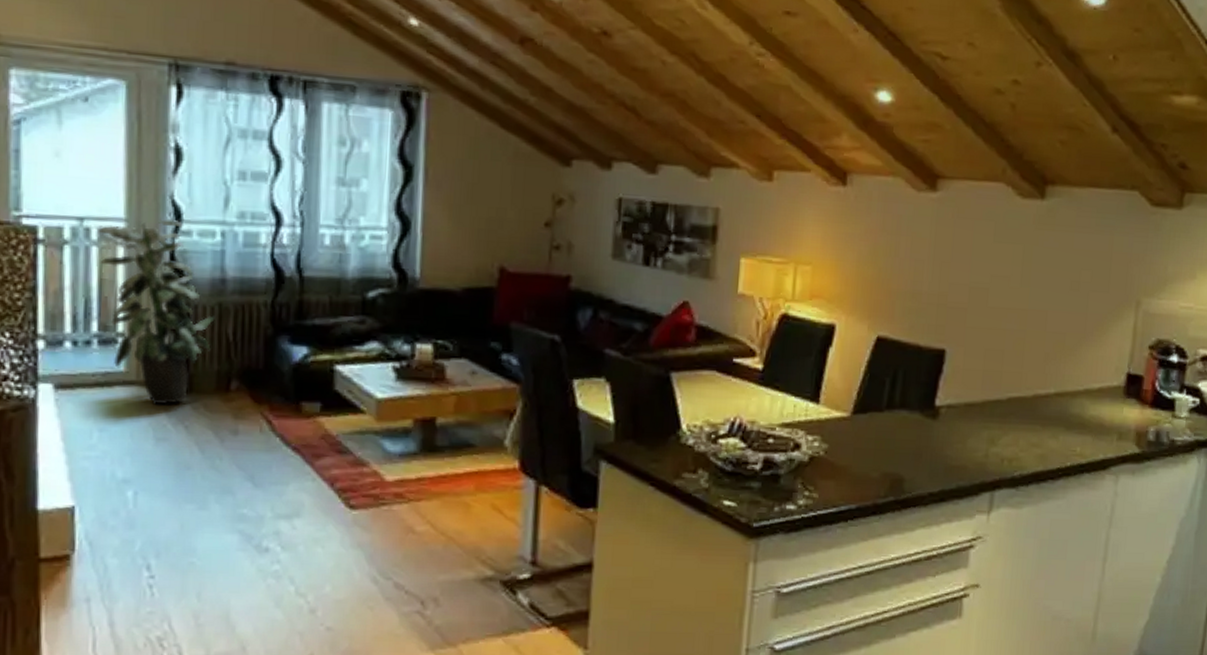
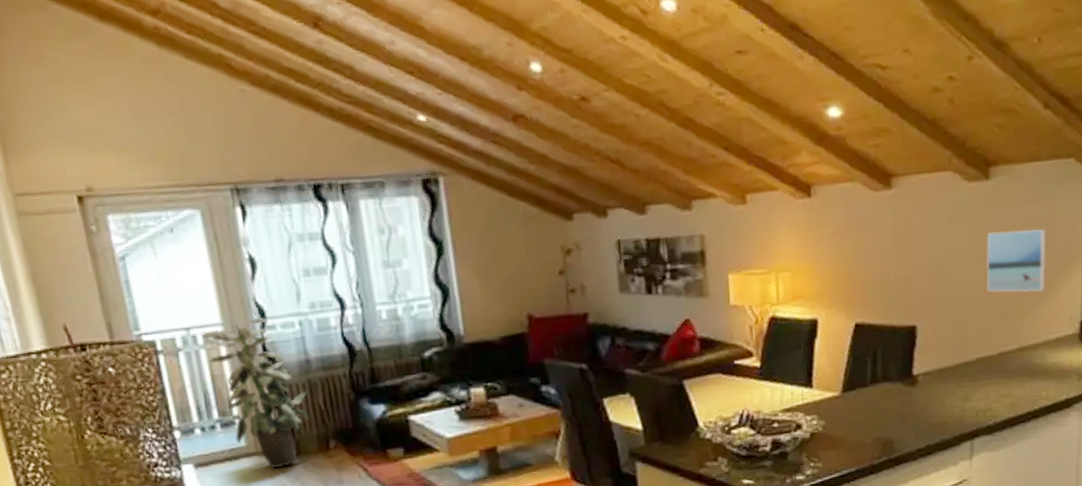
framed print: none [1028,258,1101,334] -> present [987,229,1047,292]

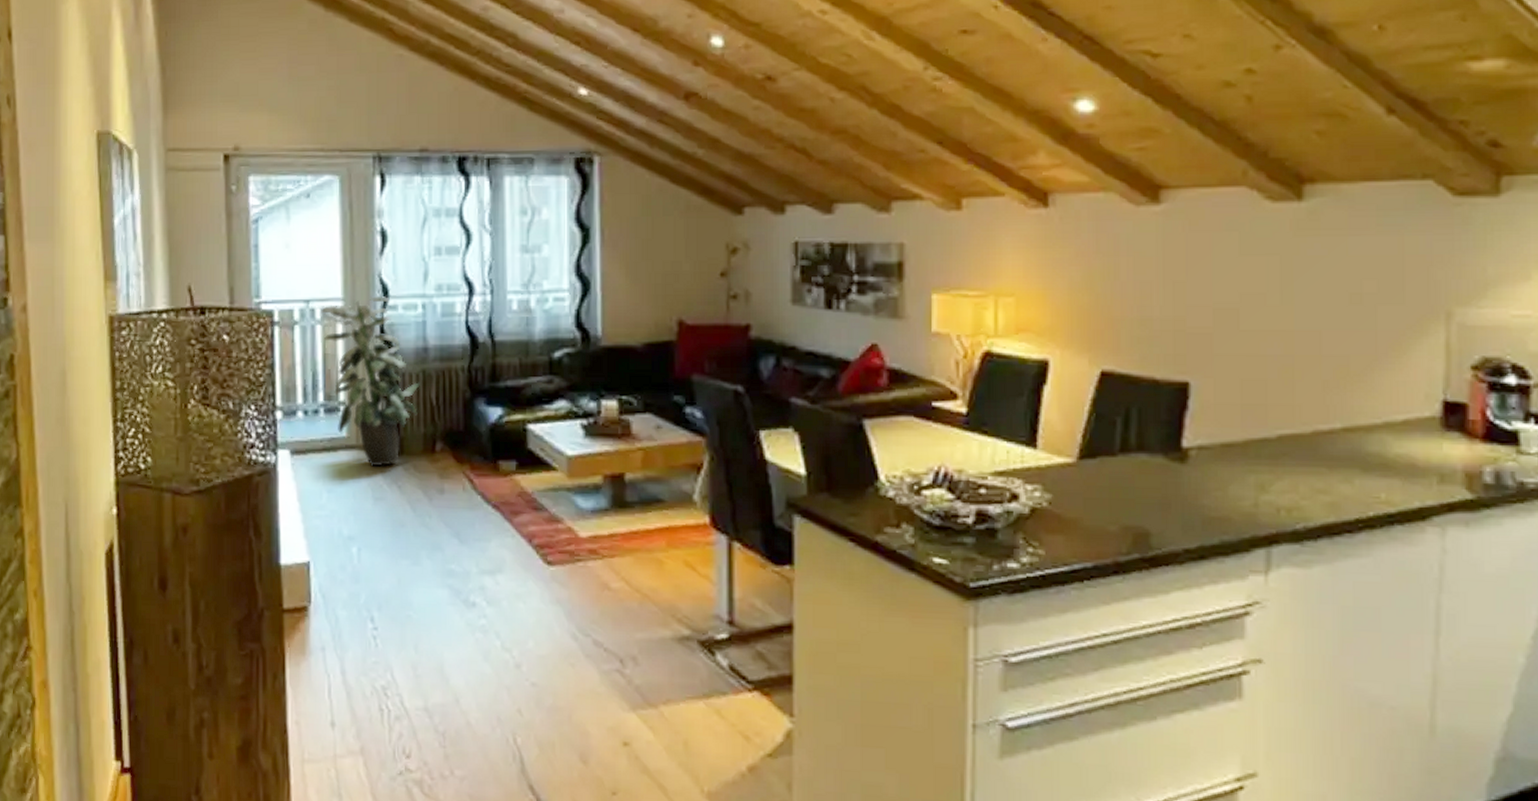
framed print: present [987,229,1047,292] -> none [1296,269,1390,355]

